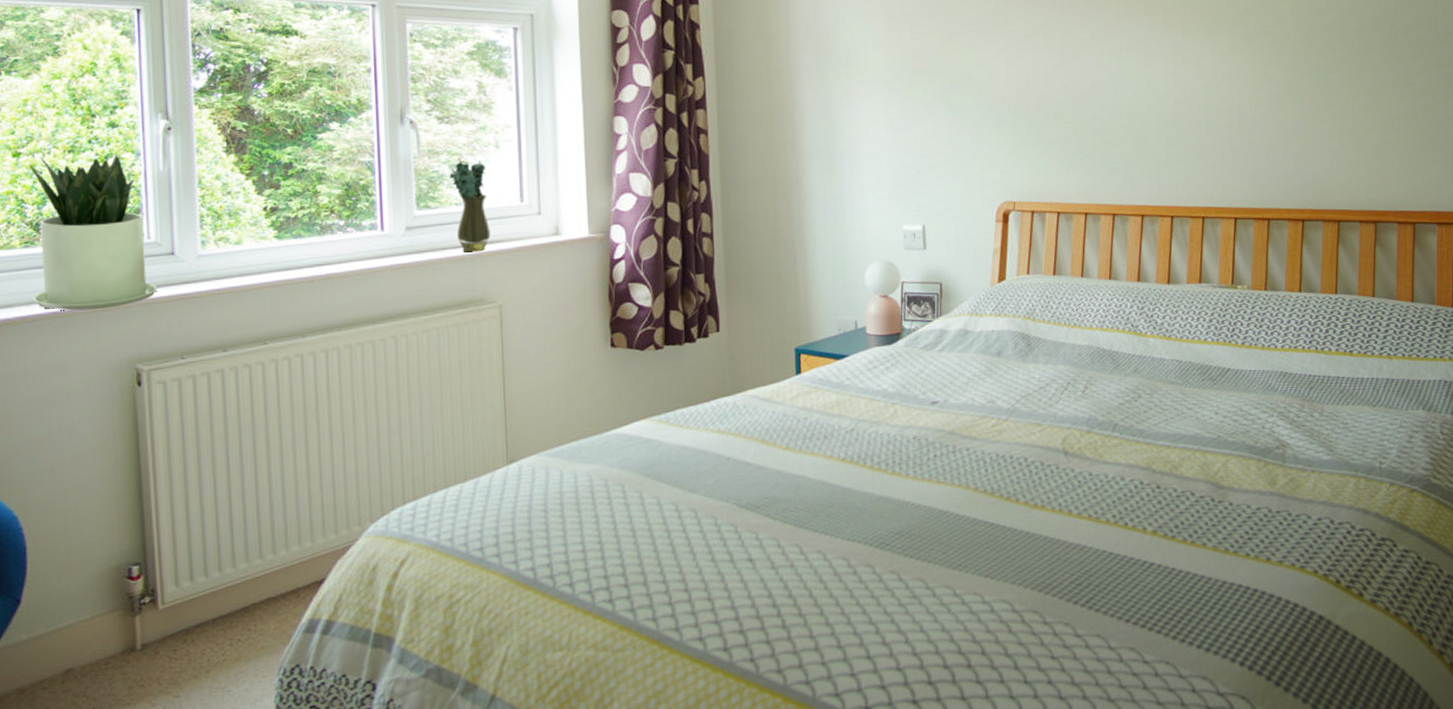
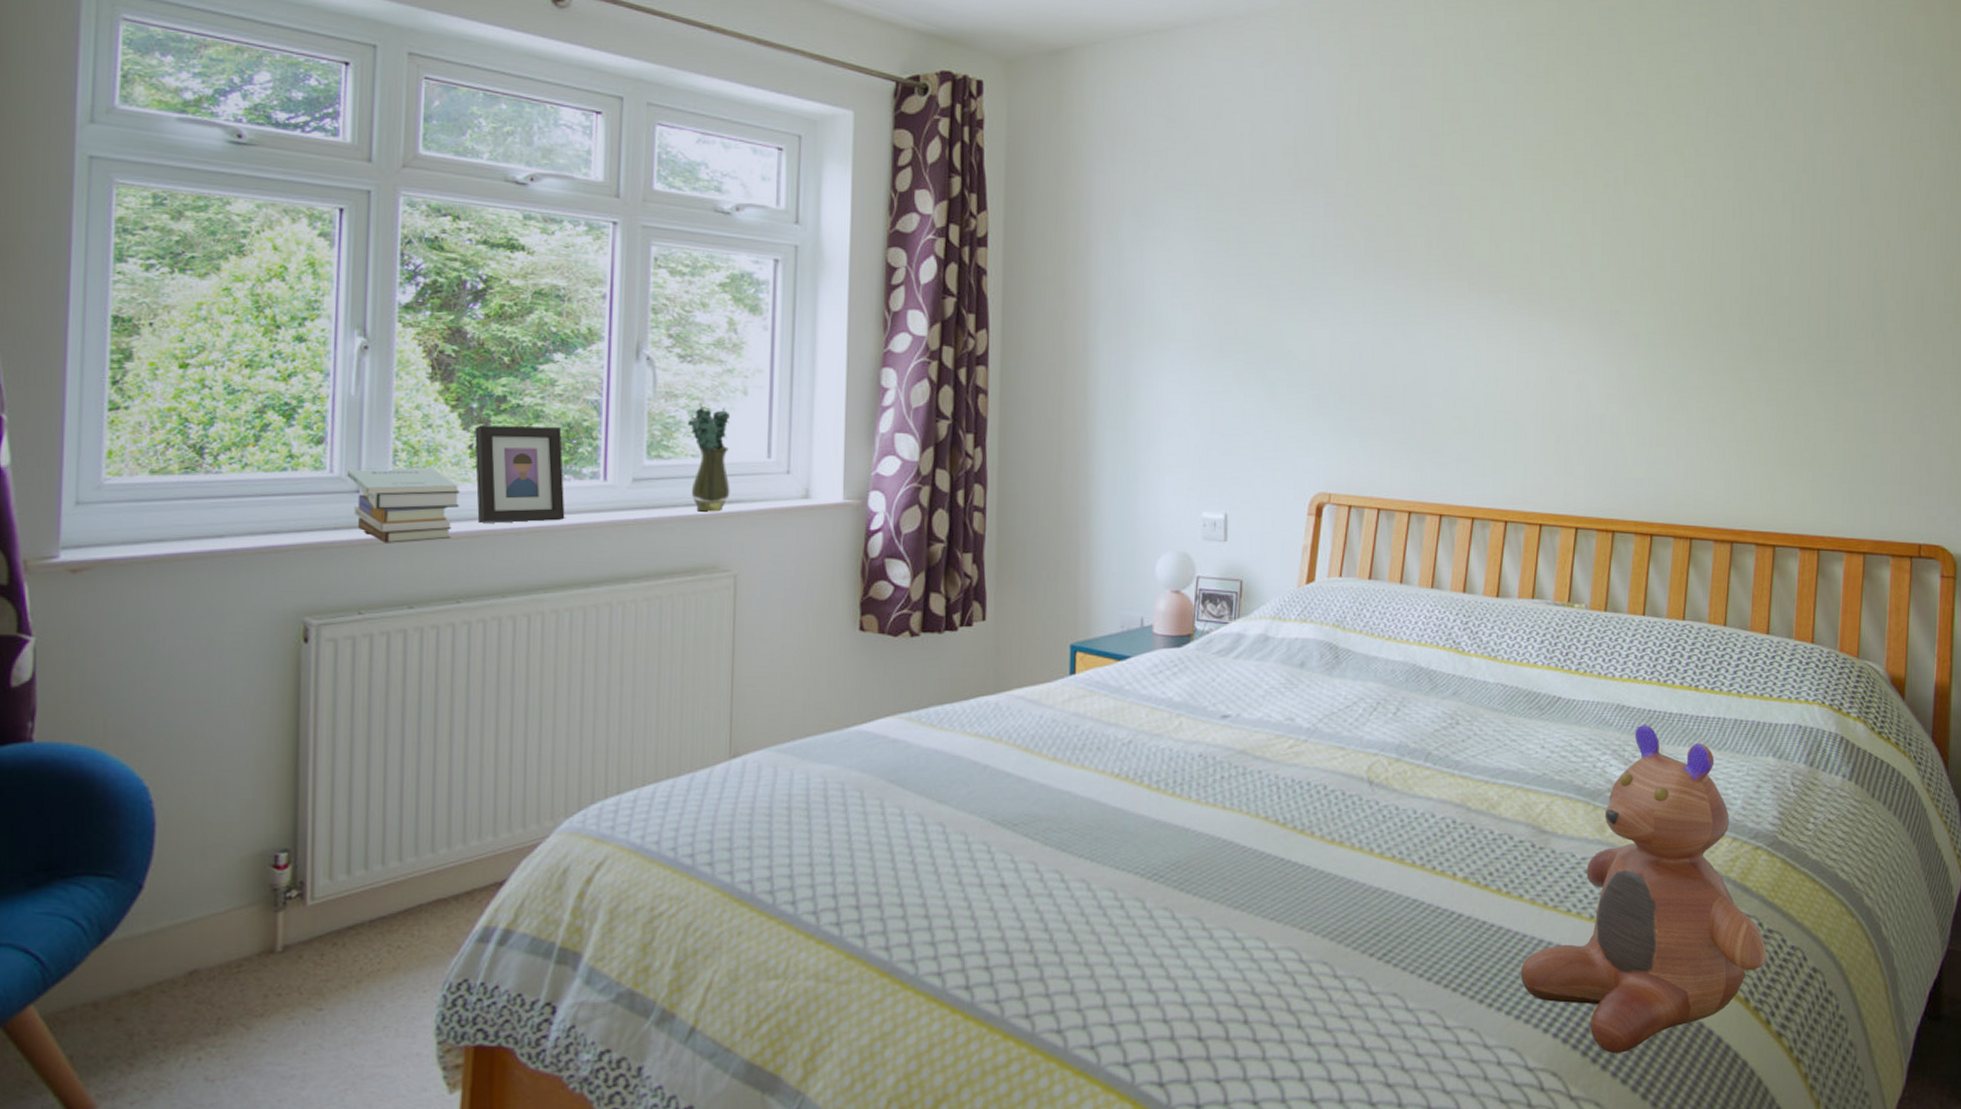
planter: present [28,154,158,311] -> none [188,369,337,551]
books: none [161,228,260,297] -> present [346,467,460,543]
picture frame: none [268,187,351,275] -> present [475,425,565,524]
toy: none [1208,387,1426,677] -> present [1521,724,1767,1053]

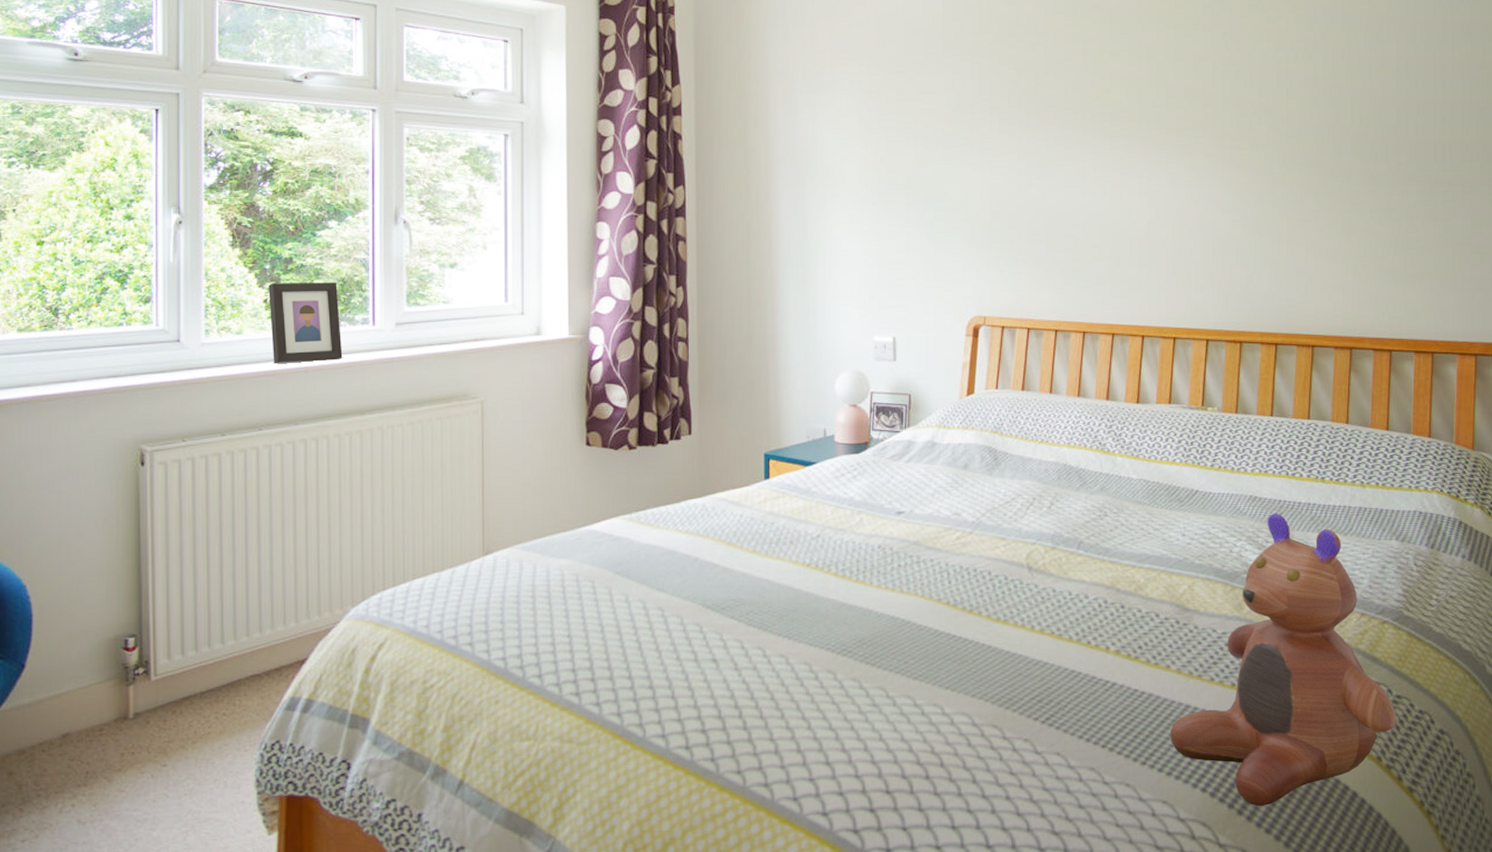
books: present [346,467,460,543] -> none [169,319,258,383]
vase: present [687,402,731,512] -> none [438,257,475,349]

